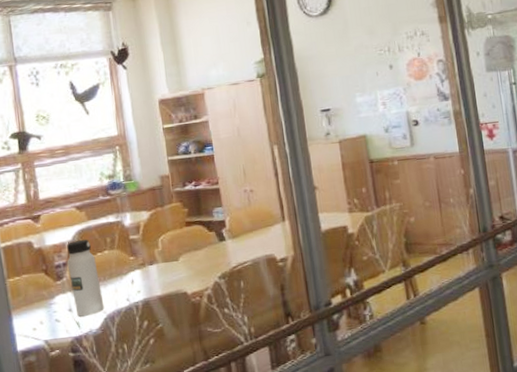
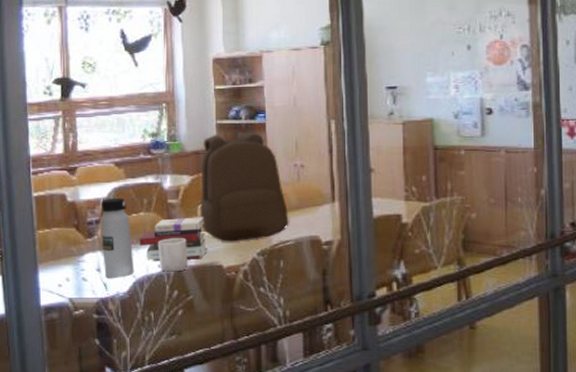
books: none [106,248,172,296] -> present [139,217,208,261]
mug: none [123,270,155,305] -> present [157,238,188,272]
backpack: none [157,165,244,269] -> present [200,132,288,242]

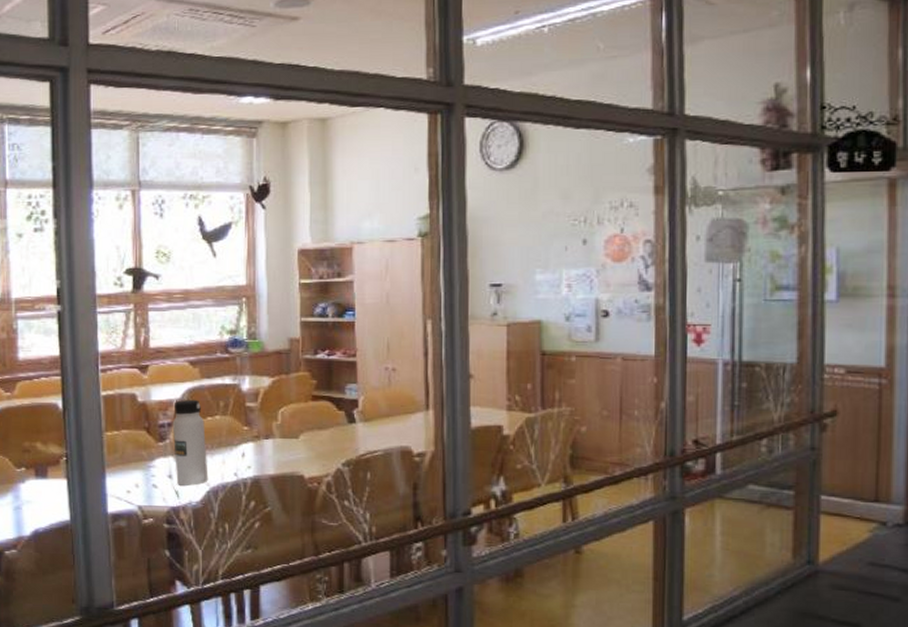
books: present [139,217,208,261] -> none [214,422,288,468]
mug: present [157,238,188,272] -> none [234,444,267,481]
backpack: present [200,132,288,242] -> none [281,331,377,450]

